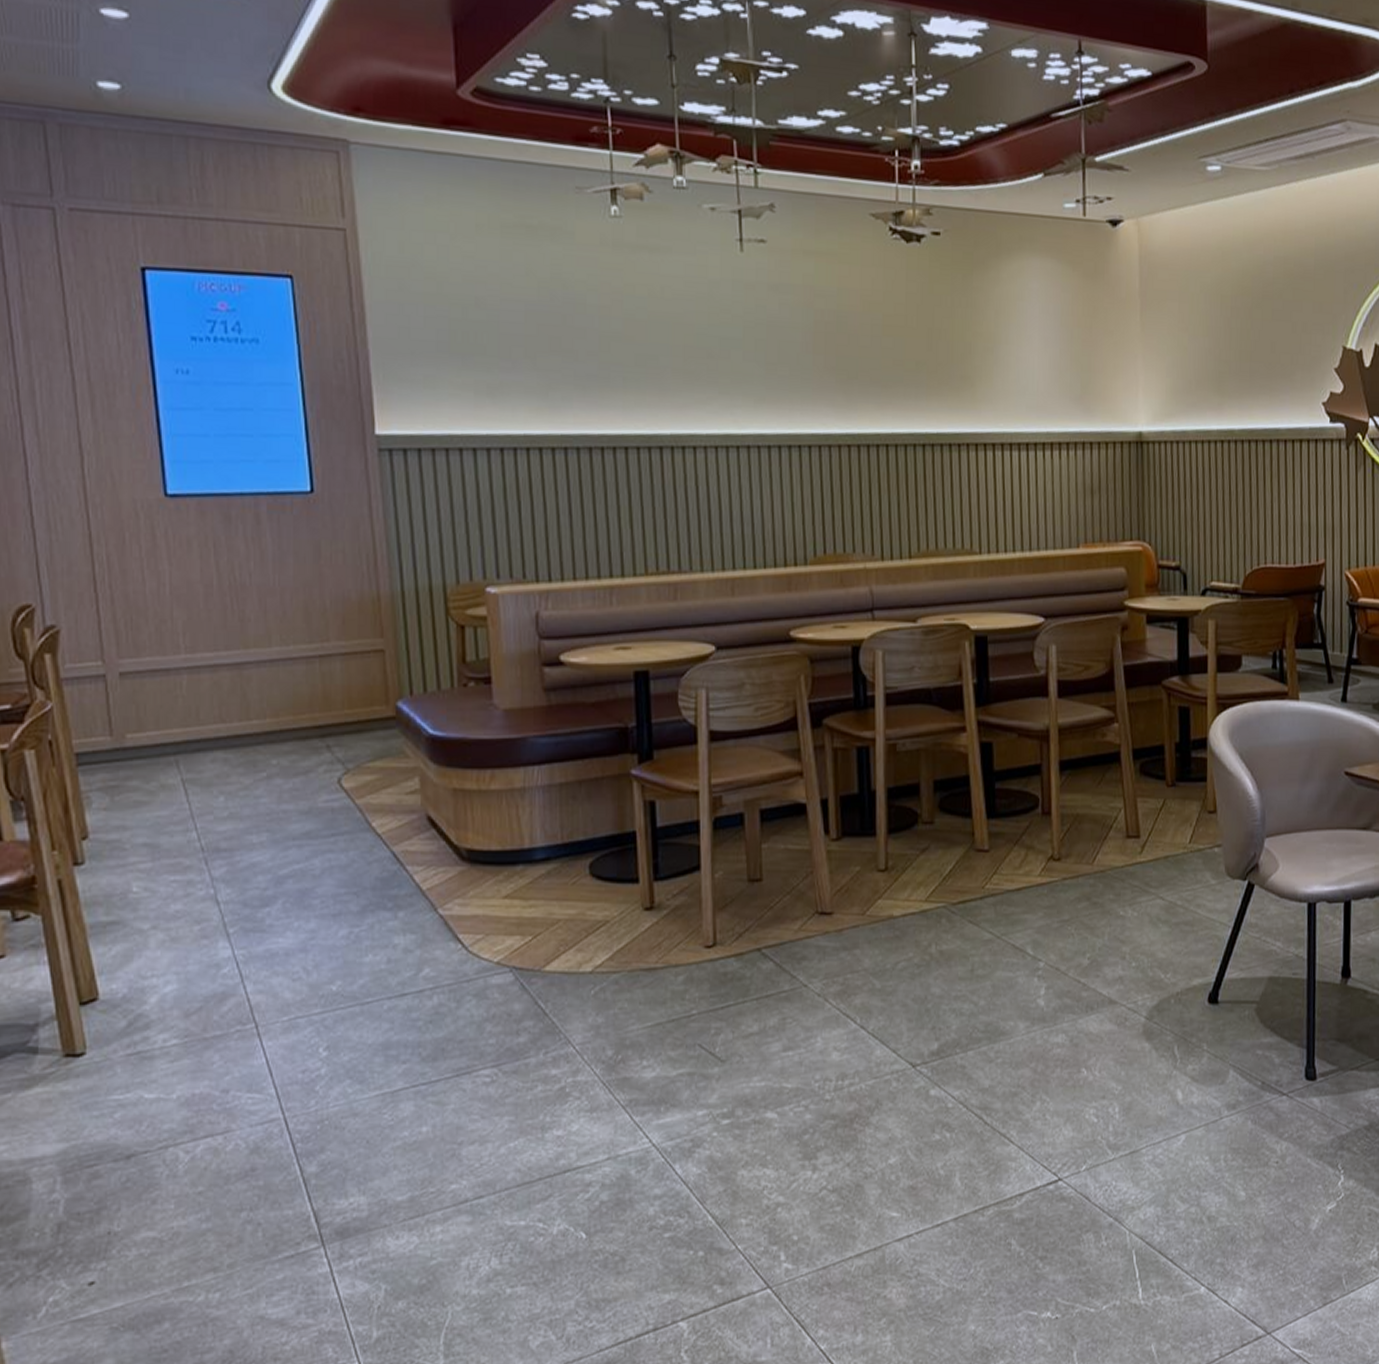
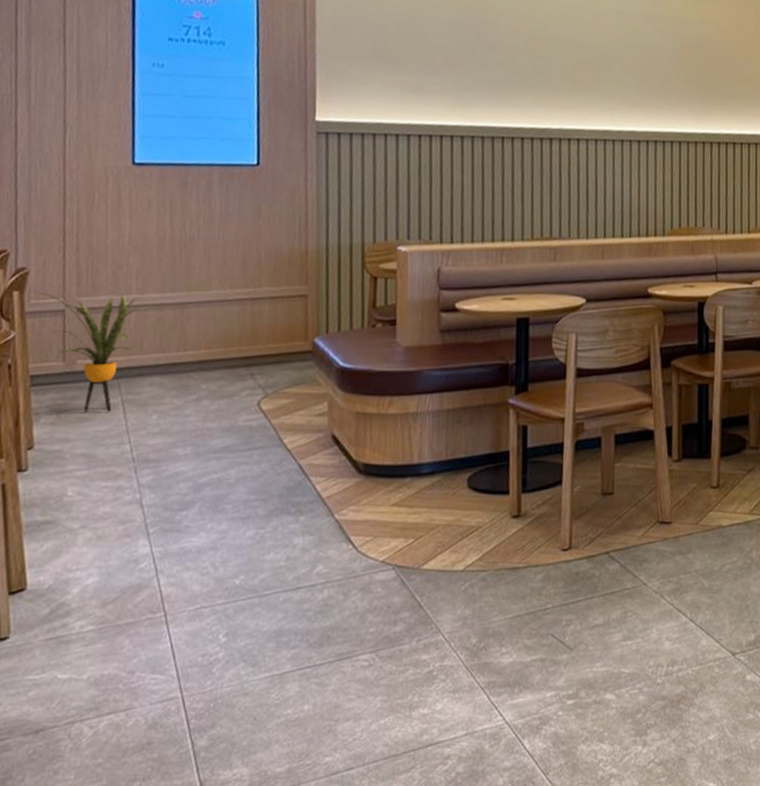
house plant: none [68,652,205,795] -> present [33,291,152,412]

